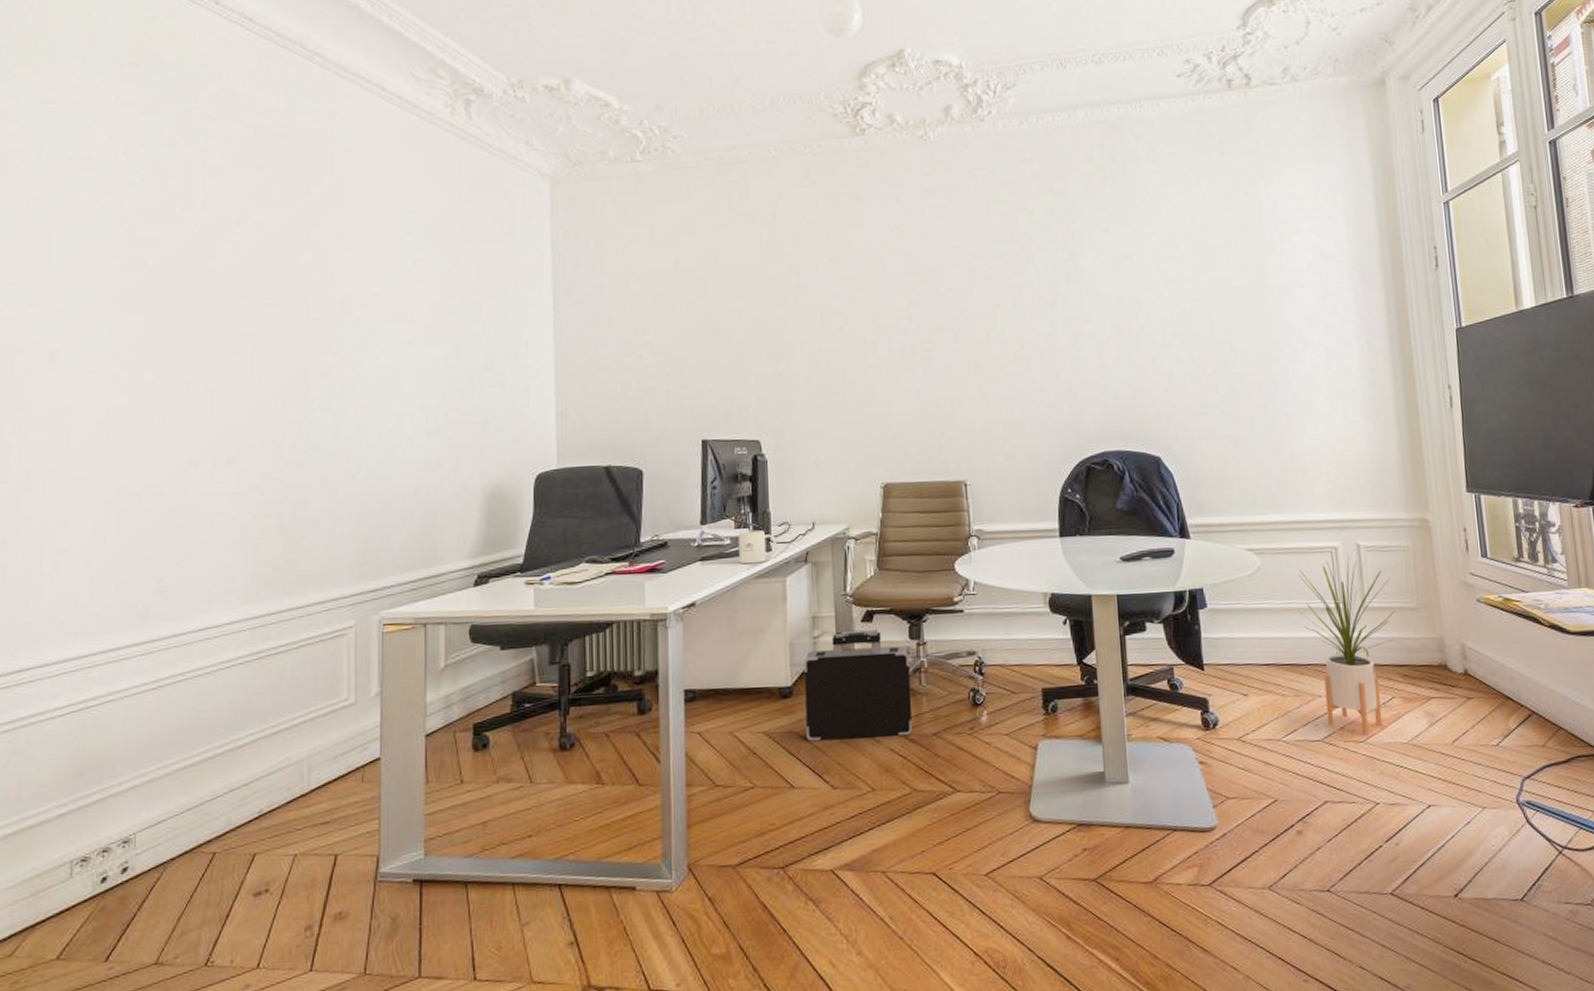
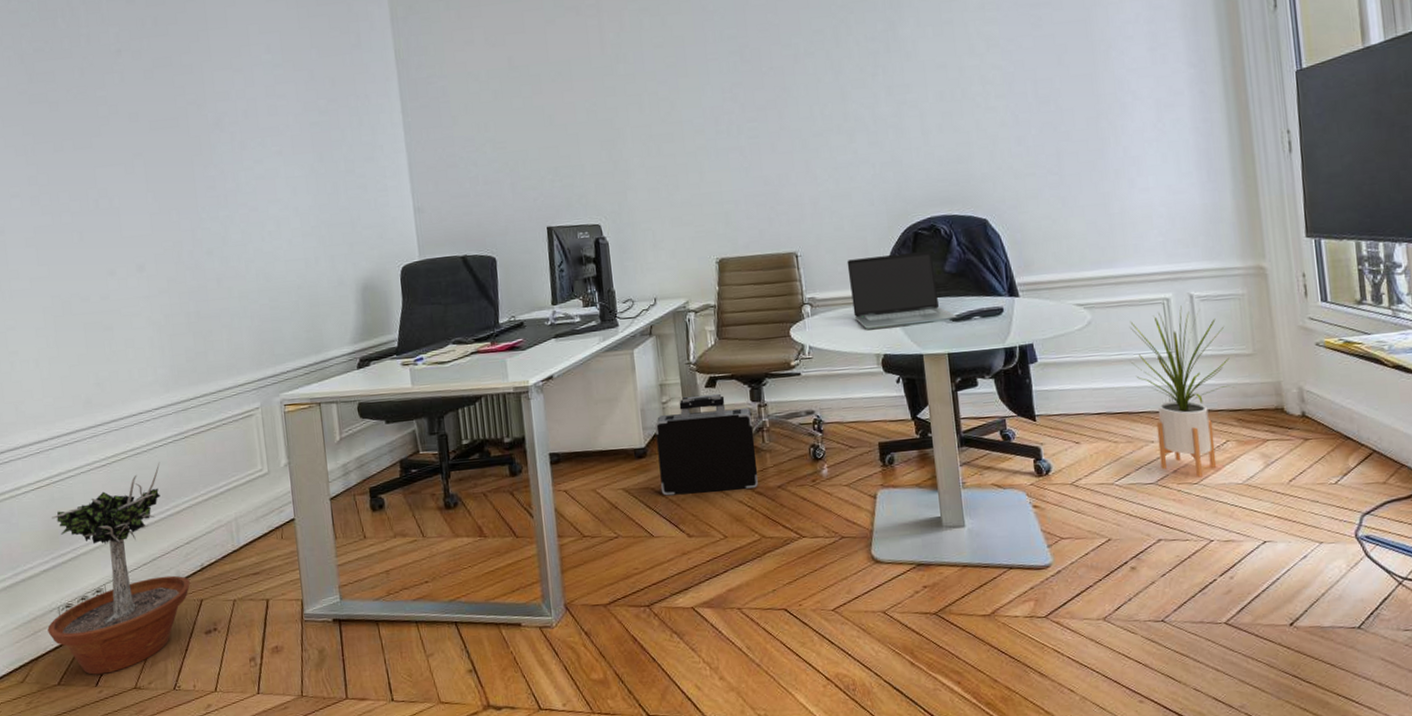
potted tree: none [53,686,243,947] -> present [47,462,190,675]
mug: present [738,530,777,564] -> none [587,307,623,340]
laptop: none [1017,486,1128,566] -> present [847,250,958,329]

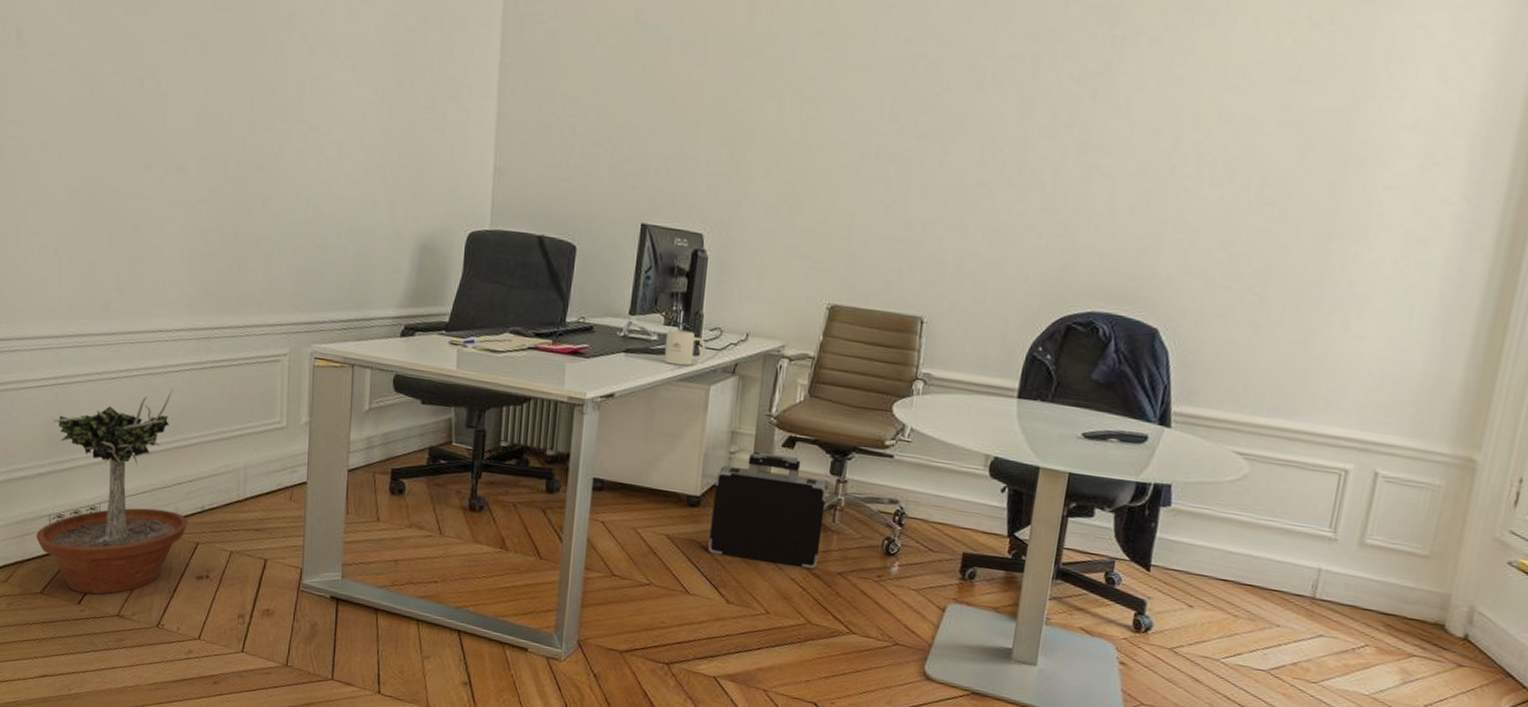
mug: none [587,307,623,340] -> present [663,329,706,366]
laptop: present [847,250,958,329] -> none [971,340,1092,437]
house plant: present [1129,305,1234,477] -> none [1279,482,1405,677]

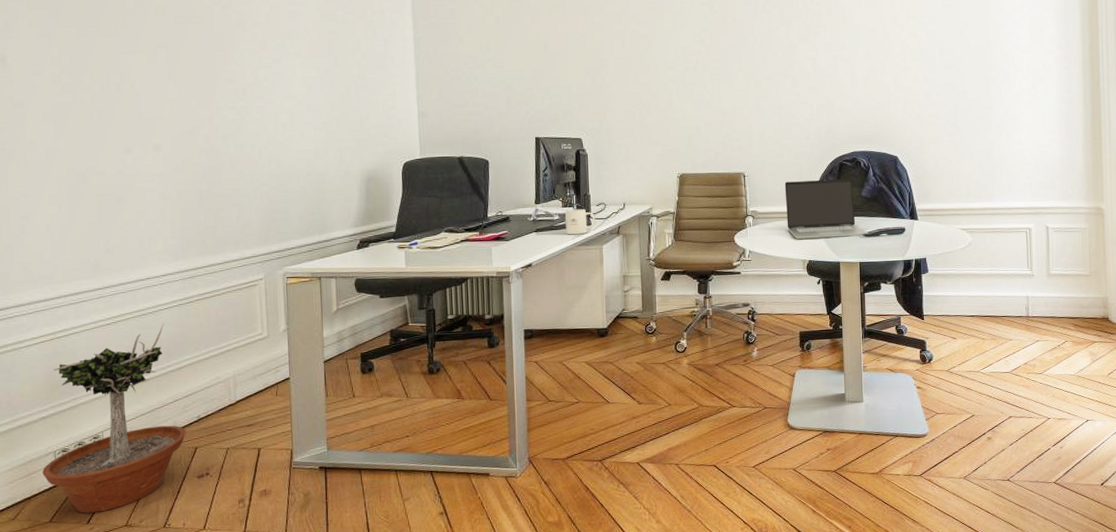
briefcase: present [707,451,828,569] -> none [617,285,700,369]
laptop: none [971,340,1092,437] -> present [784,178,869,239]

